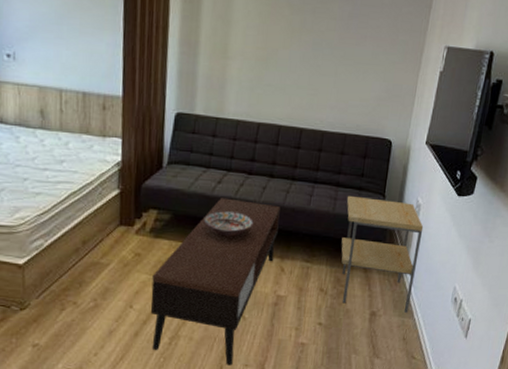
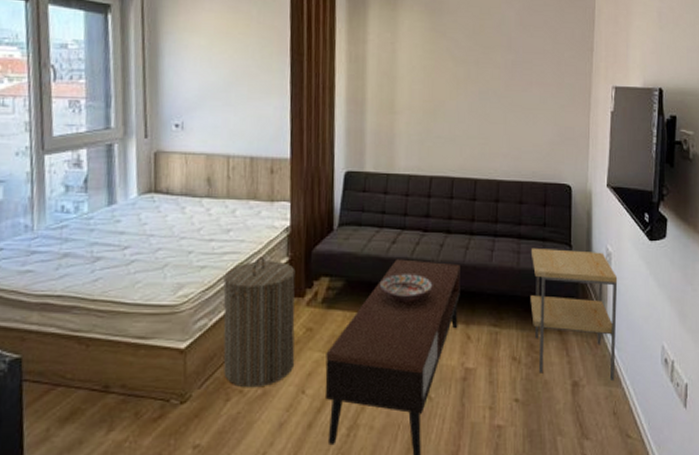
laundry hamper: none [57,187,126,301] -> present [223,256,296,388]

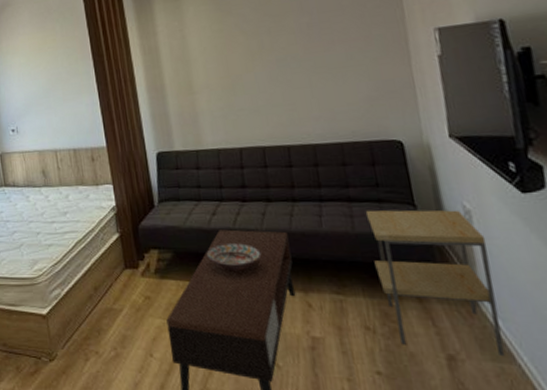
laundry hamper: present [223,256,296,388] -> none [67,234,140,350]

